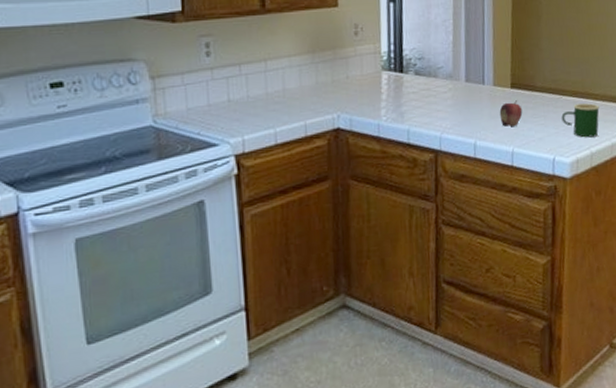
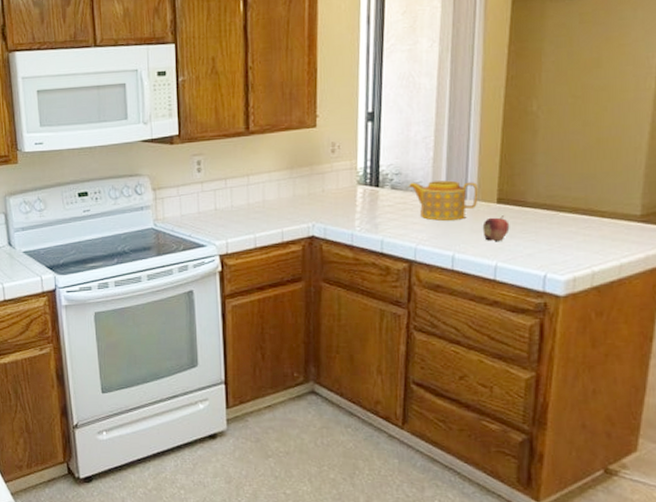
teapot: none [430,65,495,108] -> present [408,180,478,221]
mug: present [561,103,599,138] -> none [557,220,606,256]

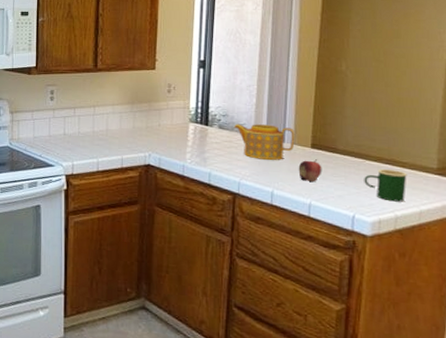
mug: none [557,220,606,256] -> present [364,169,407,202]

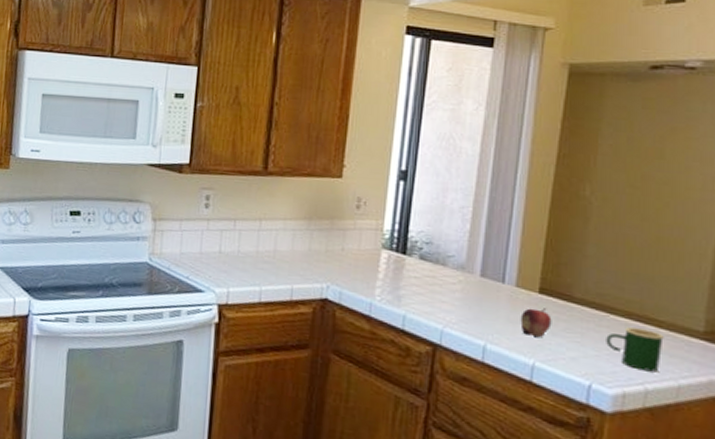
teapot: present [233,124,295,160] -> none [438,254,518,306]

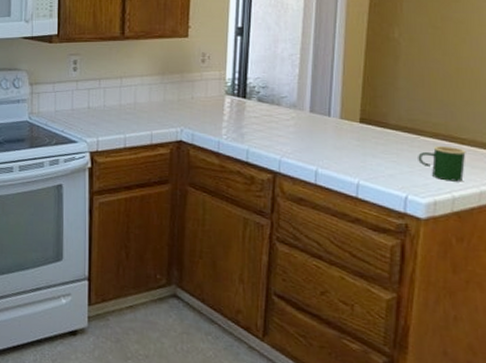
fruit: present [520,308,552,337] -> none [345,135,372,159]

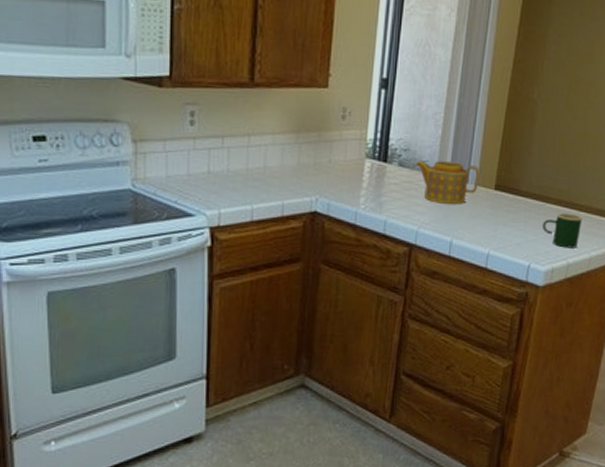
teapot: none [274,96,342,136] -> present [415,160,479,204]

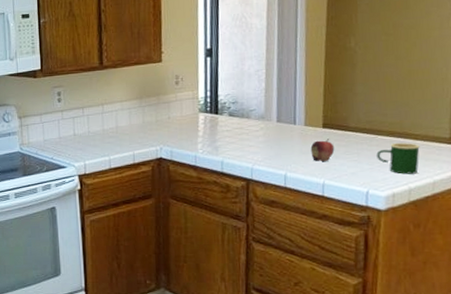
teapot: present [415,160,479,204] -> none [243,108,306,144]
fruit: none [479,203,504,228] -> present [310,139,335,161]

